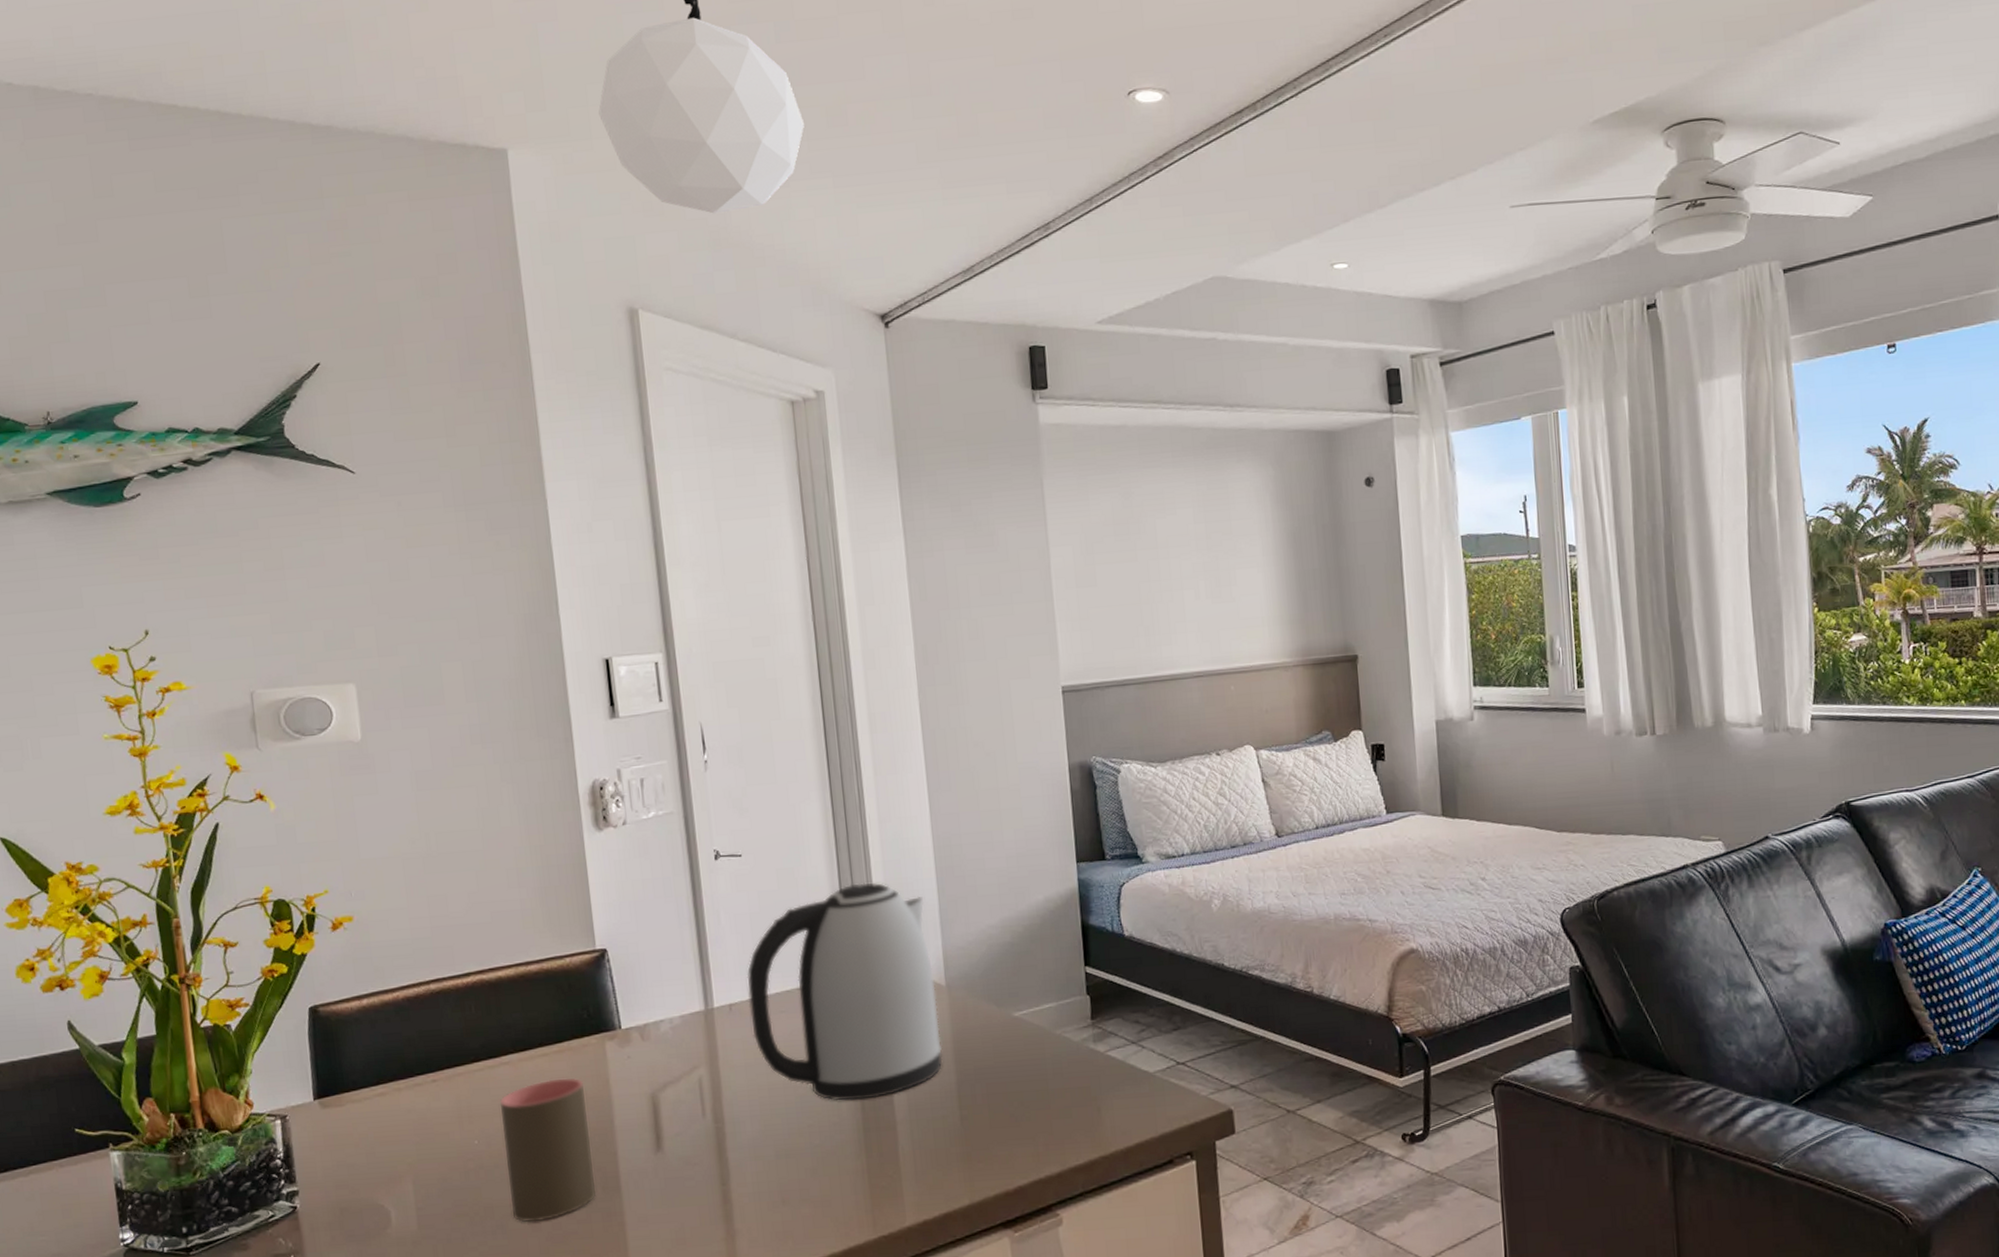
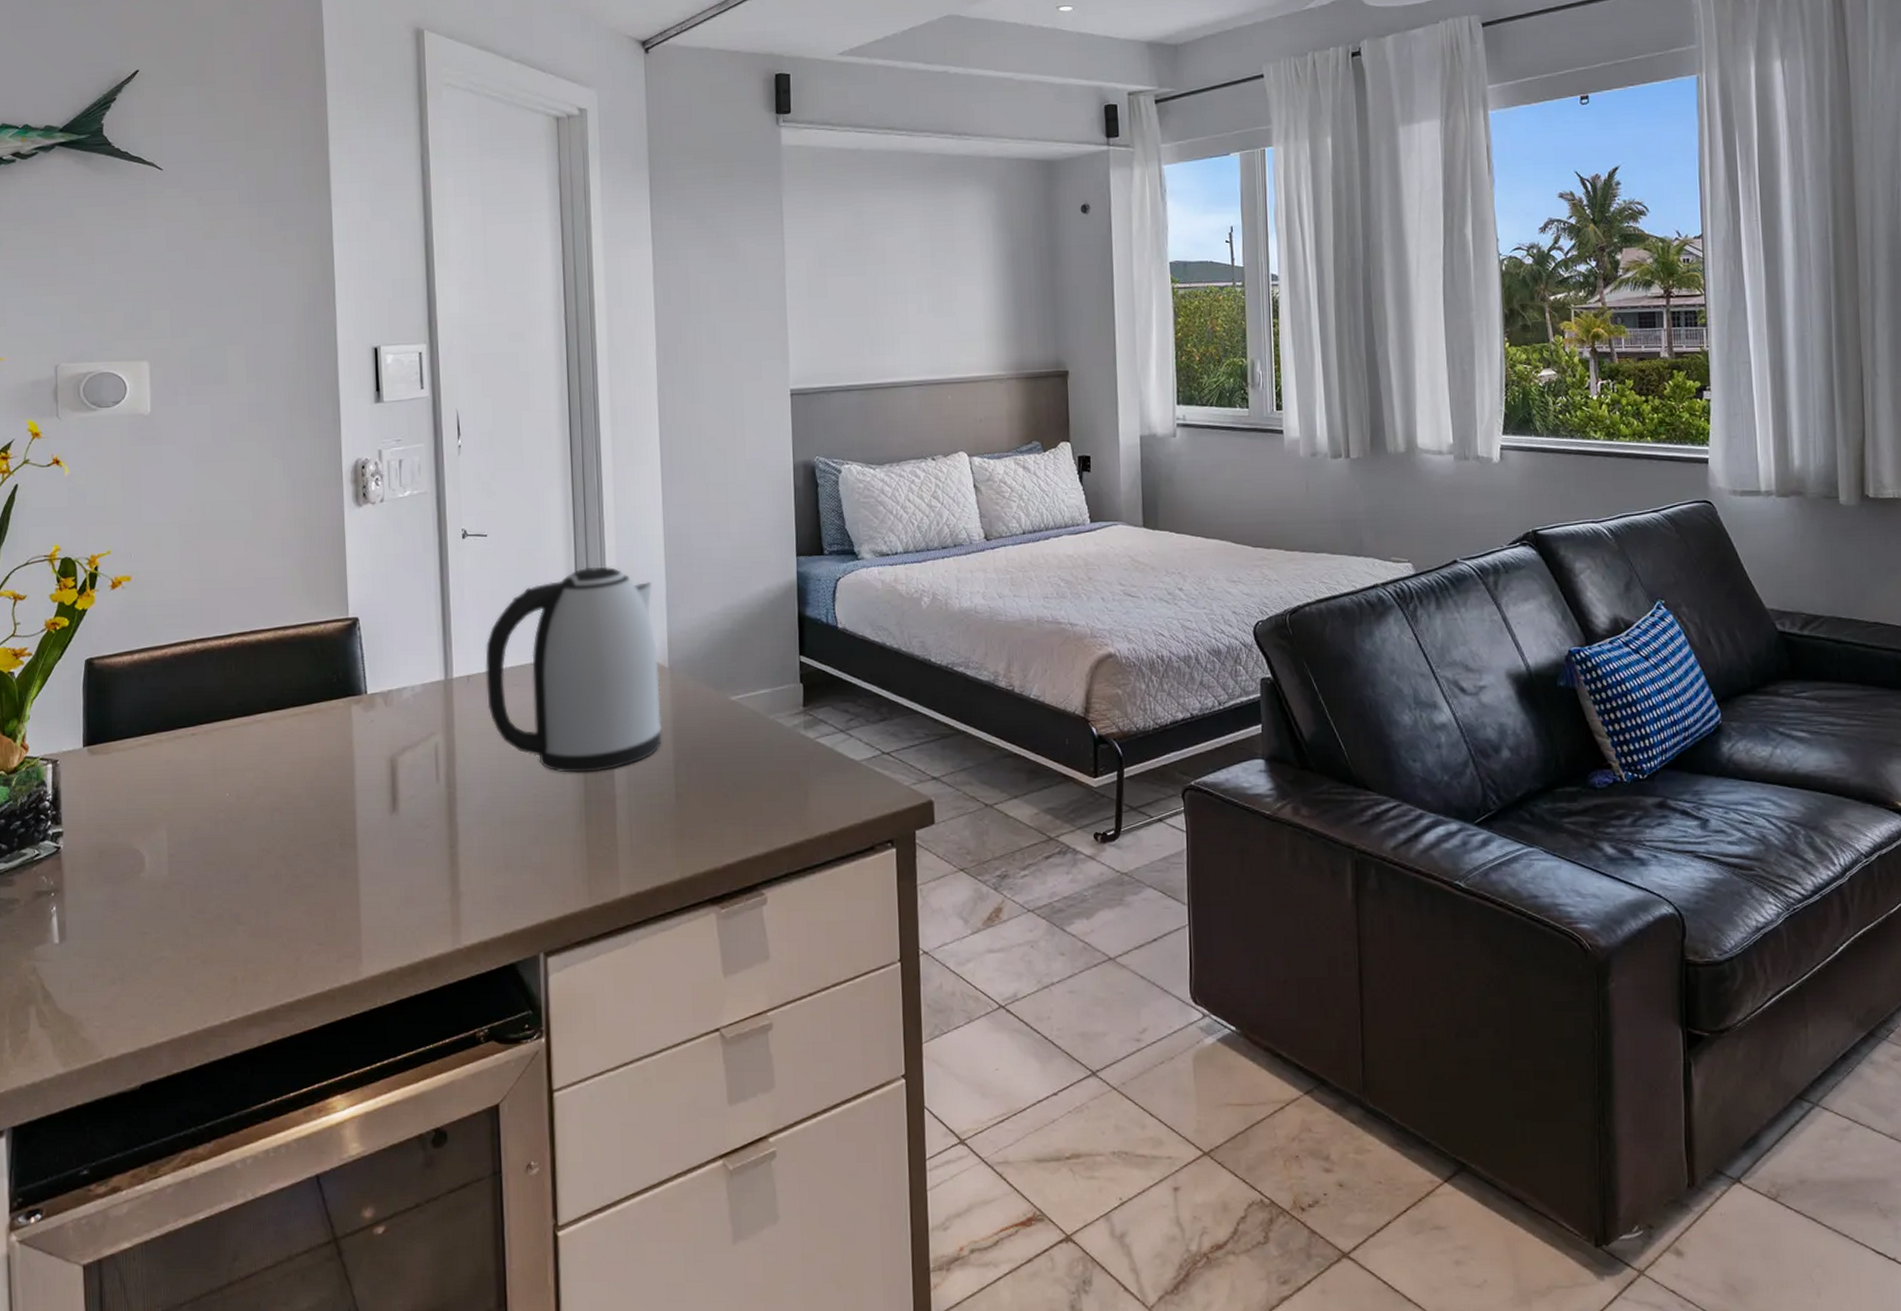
cup: present [500,1077,597,1223] -> none [252,738,334,874]

